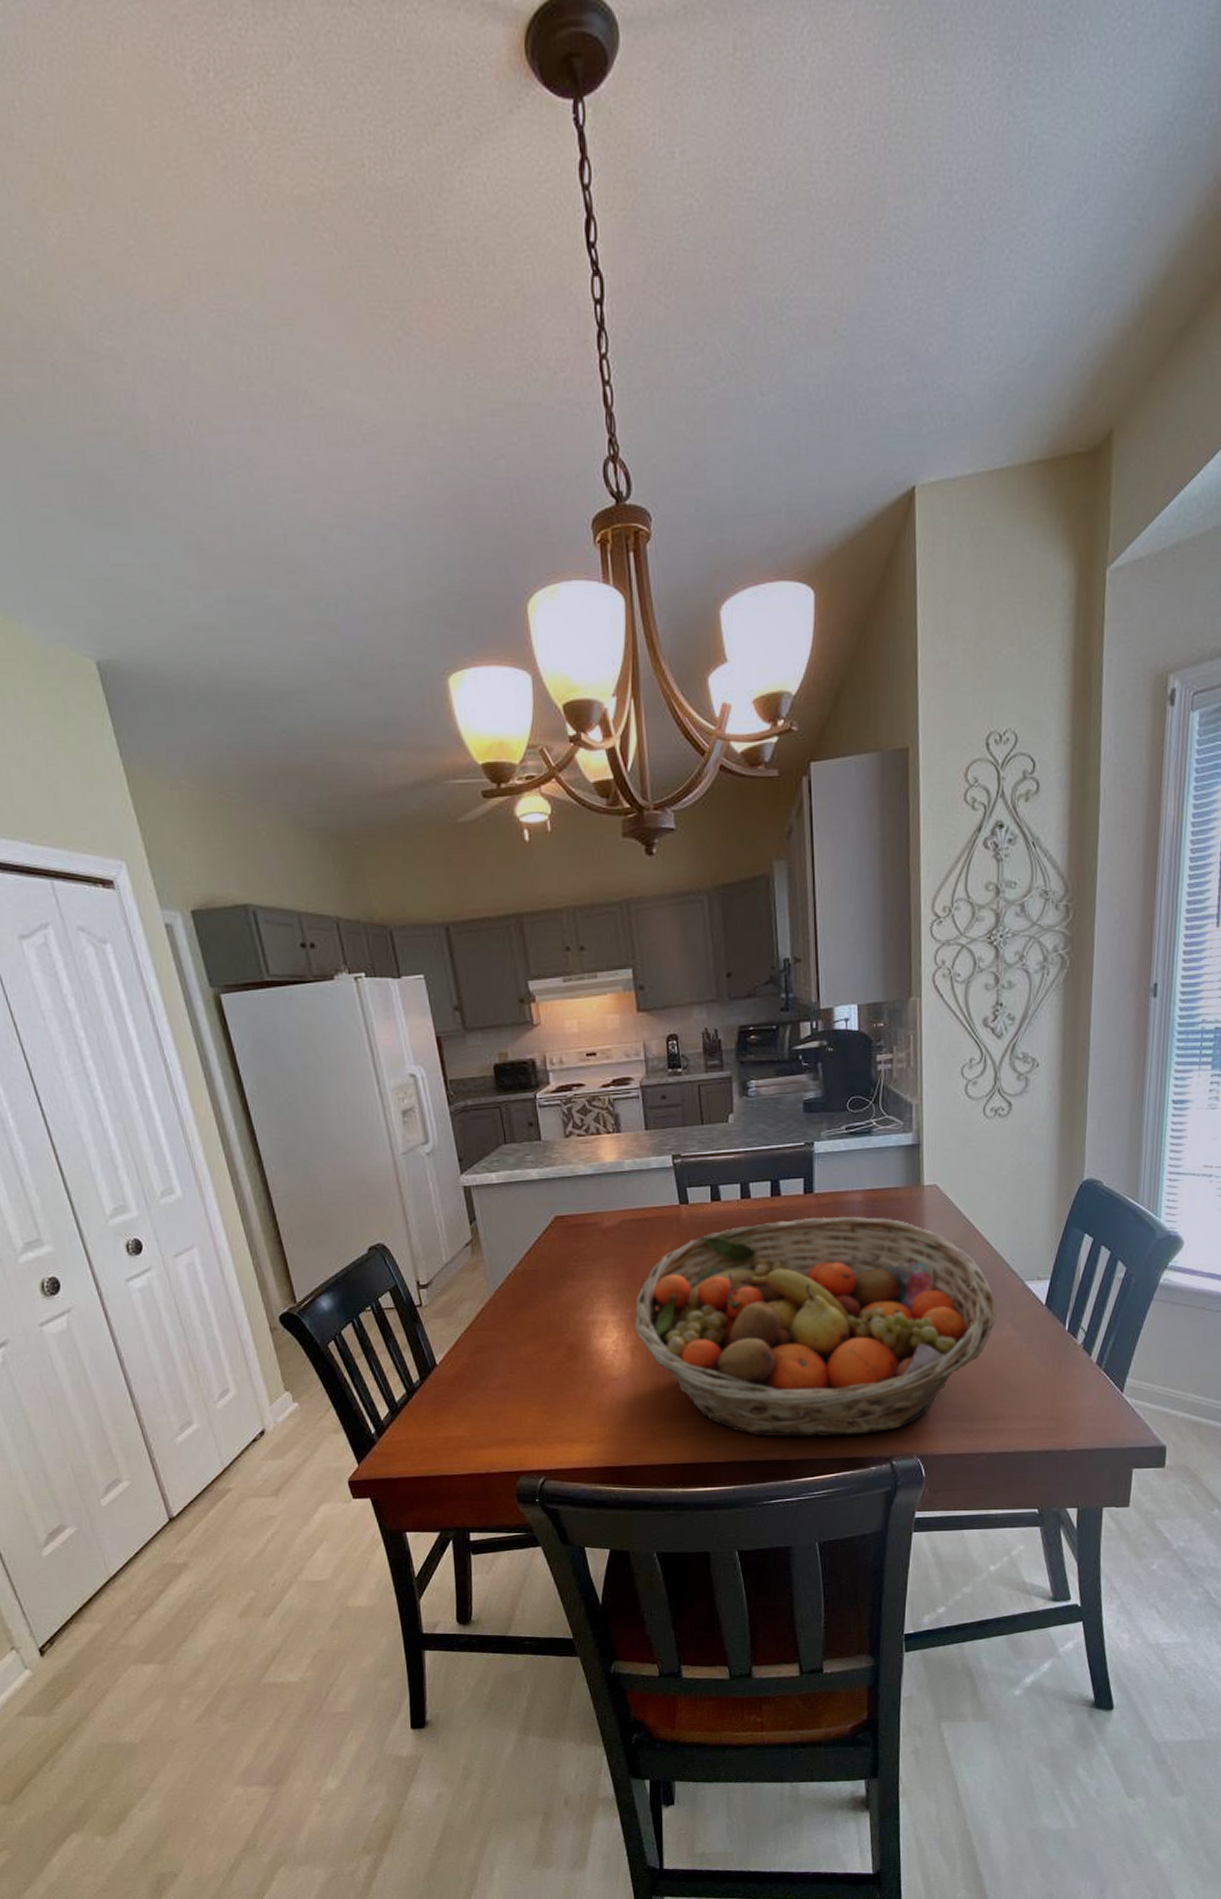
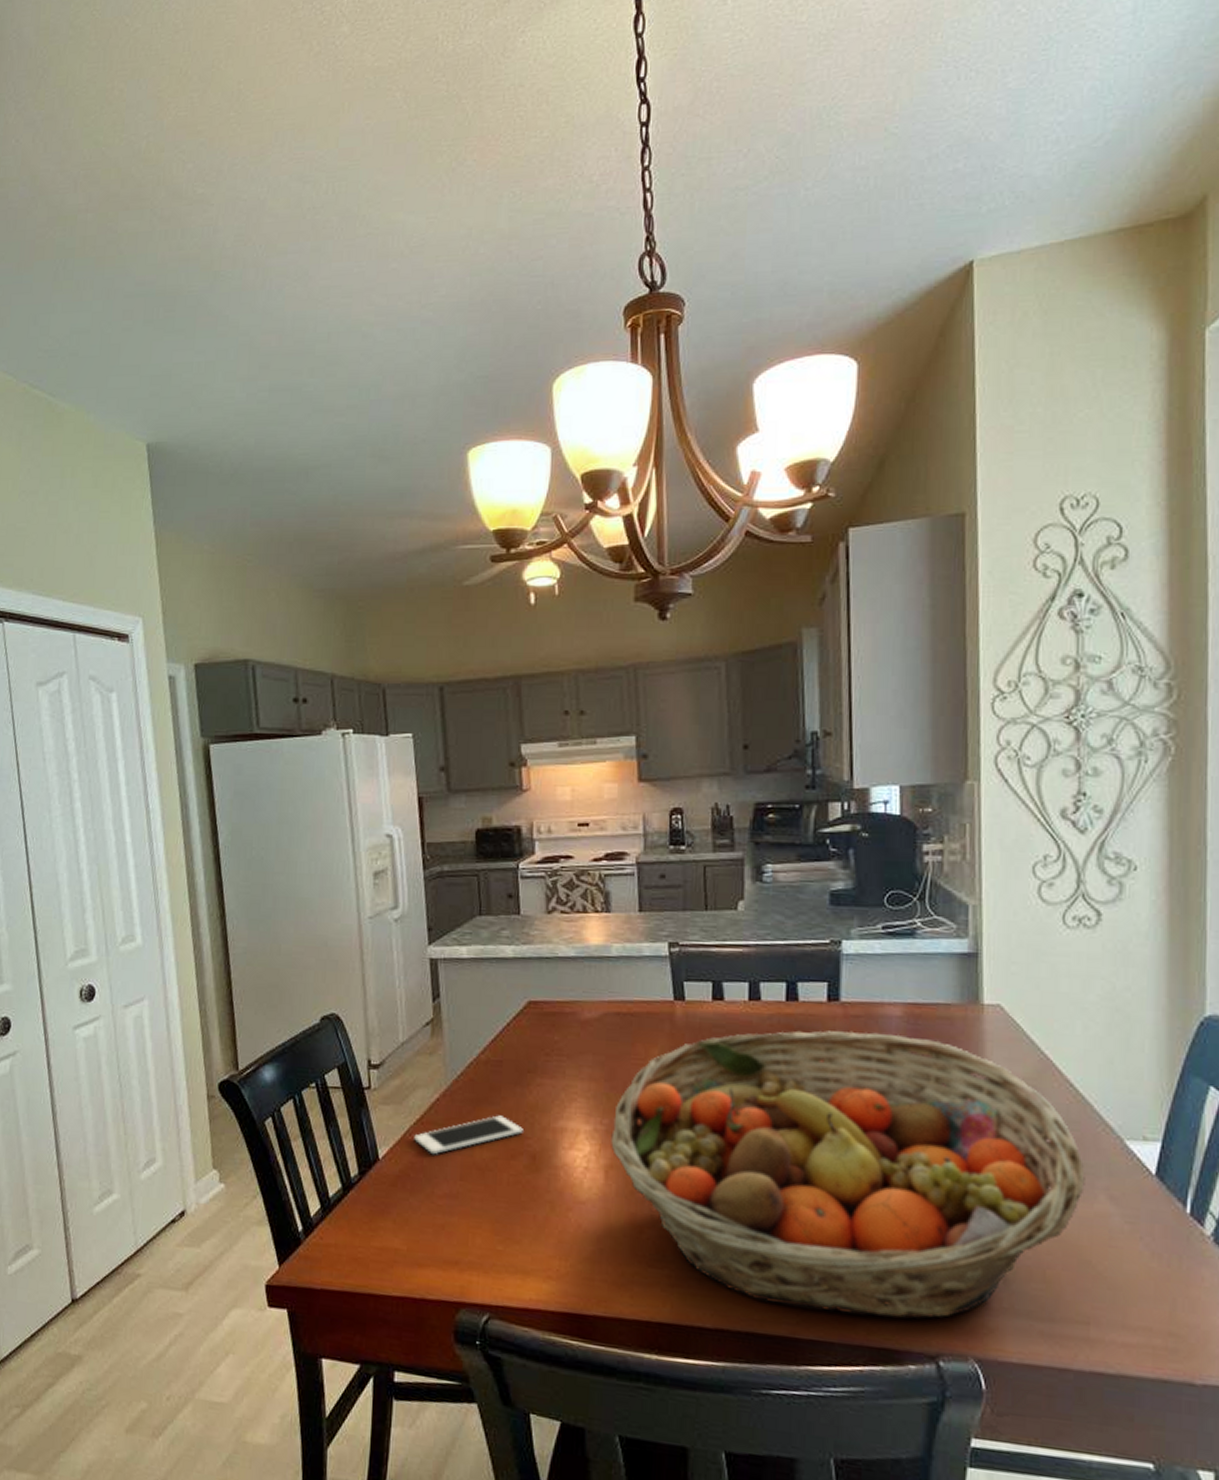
cell phone: none [466,1316,560,1356] -> present [414,1115,523,1155]

